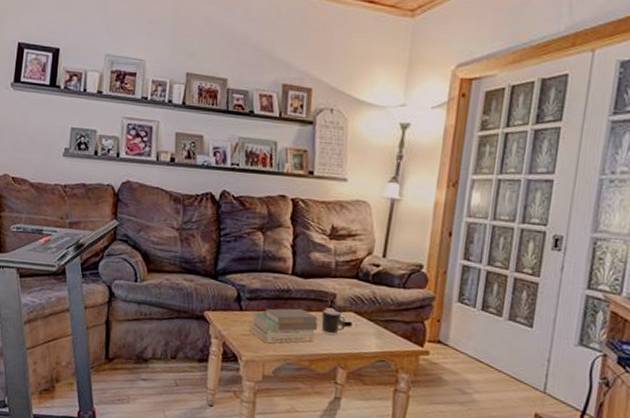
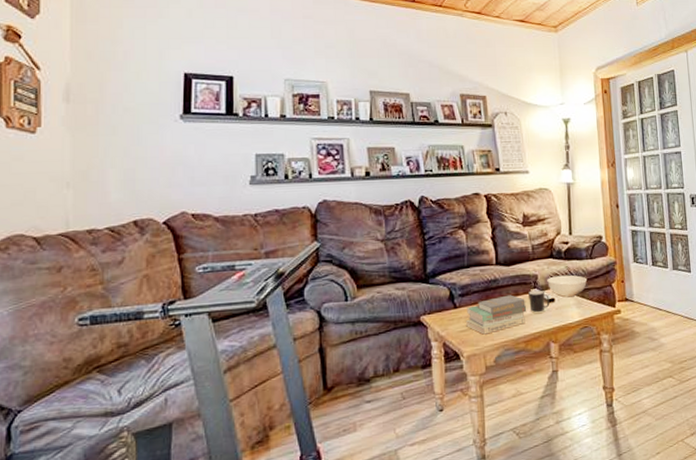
bowl: none [345,299,394,326] -> present [546,275,587,298]

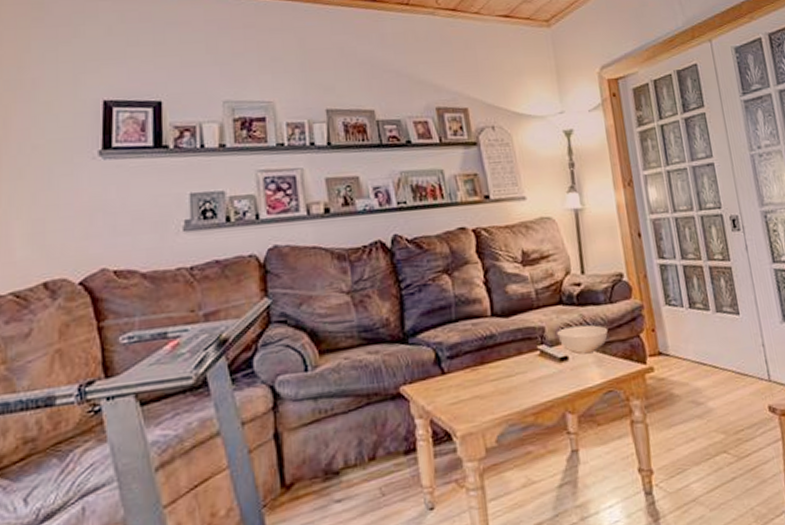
books: present [466,294,527,335] -> none [458,353,534,407]
mug: present [527,290,550,314] -> none [533,346,563,378]

